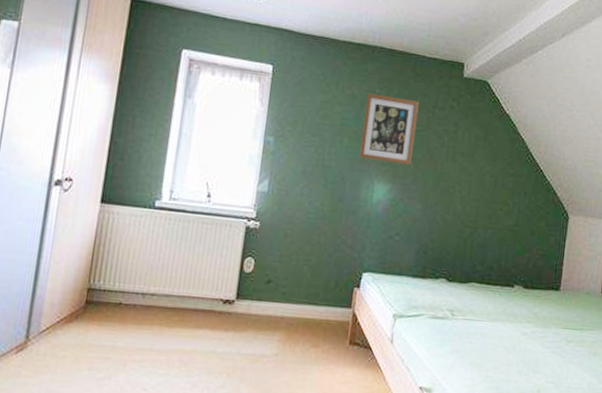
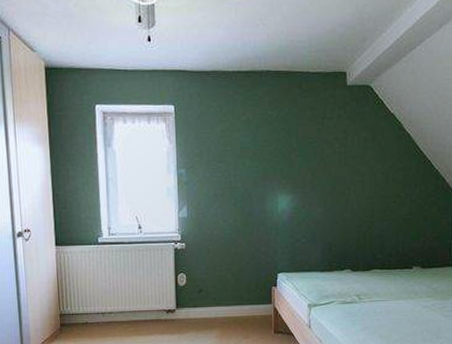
wall art: present [359,93,419,166] -> none [260,115,309,176]

